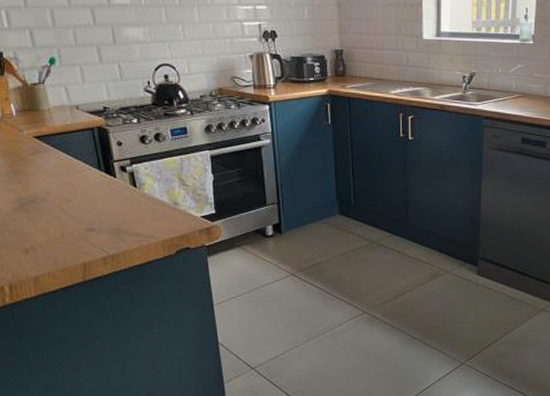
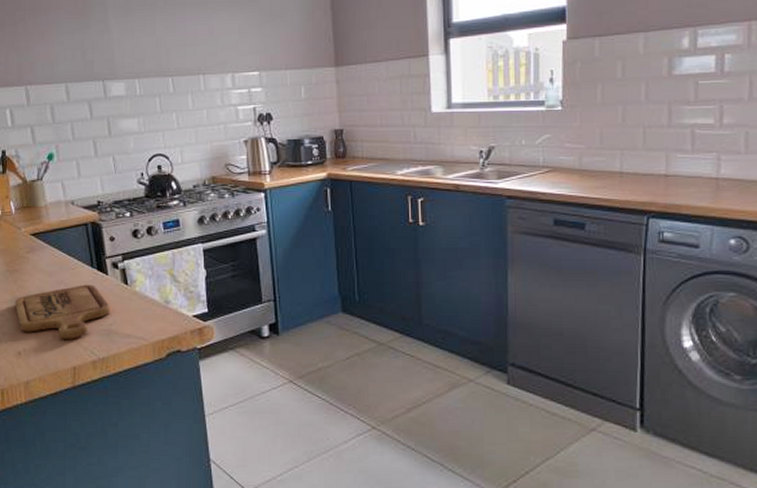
cutting board: none [19,186,119,238] -> present [14,284,110,339]

